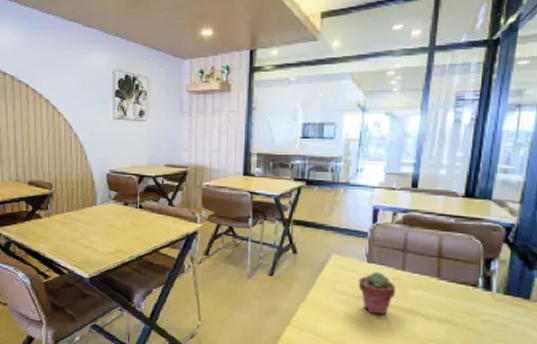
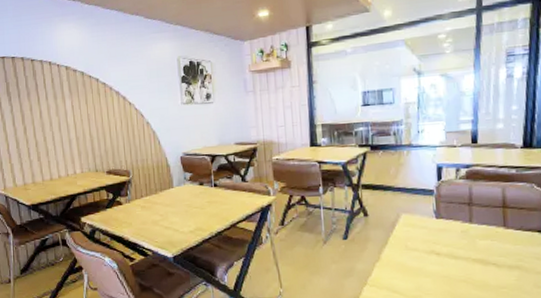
potted succulent: present [358,272,397,315] -> none [428,227,466,268]

